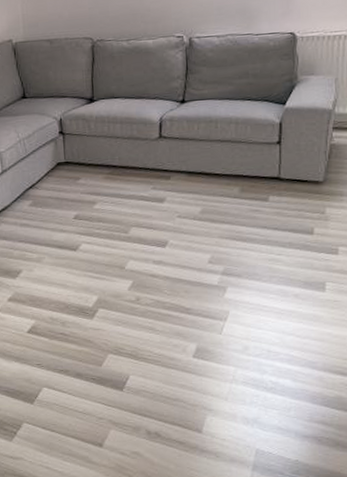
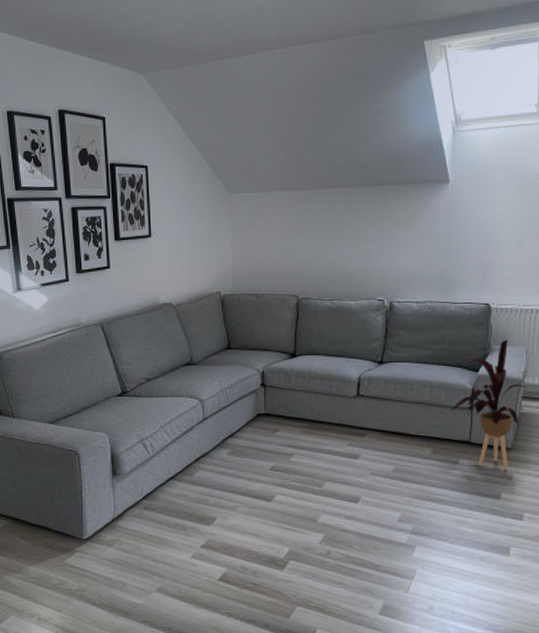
house plant: none [256,69,339,205] -> present [449,340,528,470]

